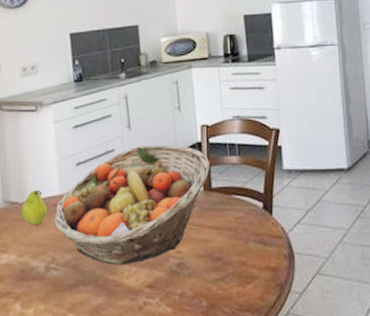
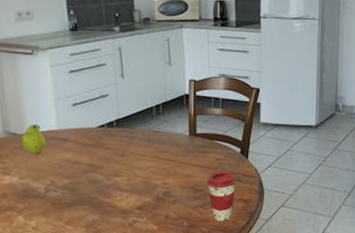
fruit basket: present [54,145,210,265] -> none [52,93,195,191]
coffee cup: none [226,233,260,299] -> present [207,172,236,222]

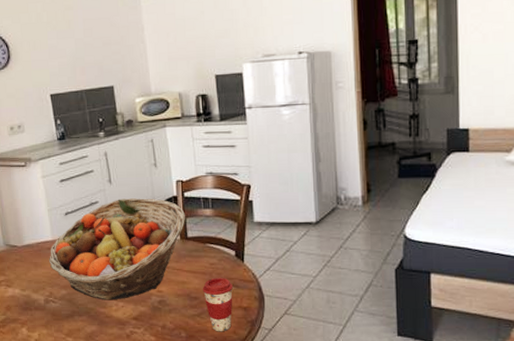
fruit: present [20,125,47,154] -> none [19,236,43,265]
fruit basket: none [52,93,195,191] -> present [49,198,185,300]

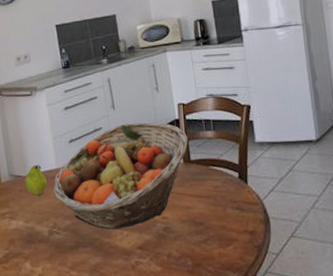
fruit: none [19,236,43,265] -> present [24,165,48,196]
coffee cup: present [202,277,233,332] -> none [207,200,239,259]

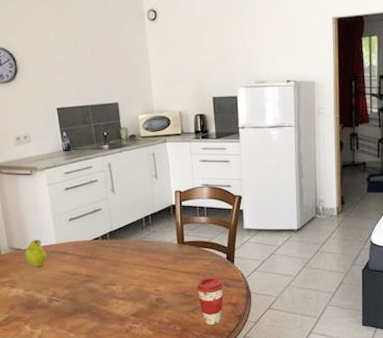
fruit basket: present [53,122,188,230] -> none [53,206,182,299]
coffee cup: none [207,200,239,259] -> present [196,277,224,326]

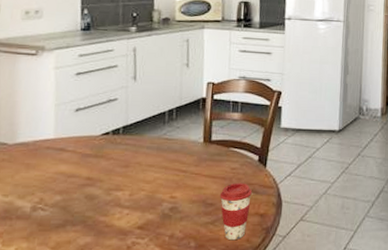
fruit: present [24,240,47,267] -> none [9,133,40,167]

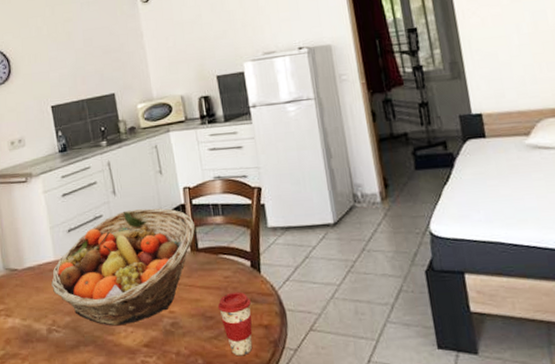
fruit basket: none [45,97,212,207] -> present [51,208,195,326]

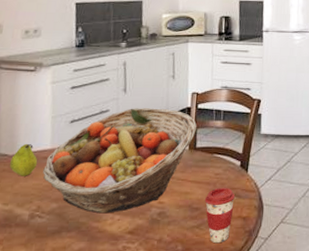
fruit: none [20,257,45,291] -> present [9,144,38,176]

